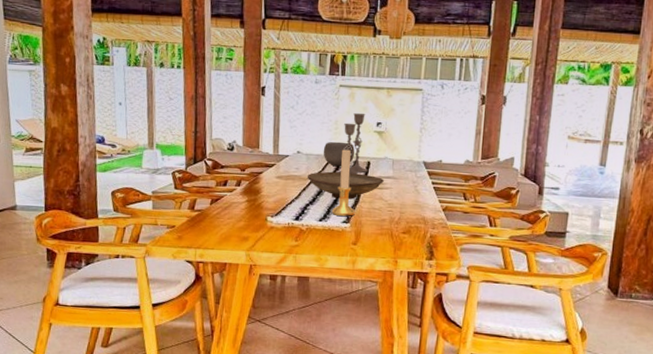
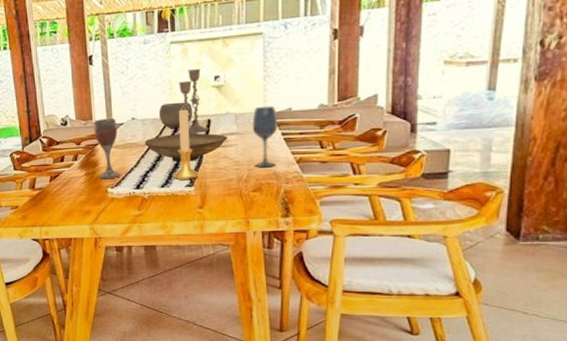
cup: none [259,149,283,208] -> present [94,118,121,178]
wineglass: none [406,155,430,213] -> present [252,105,278,168]

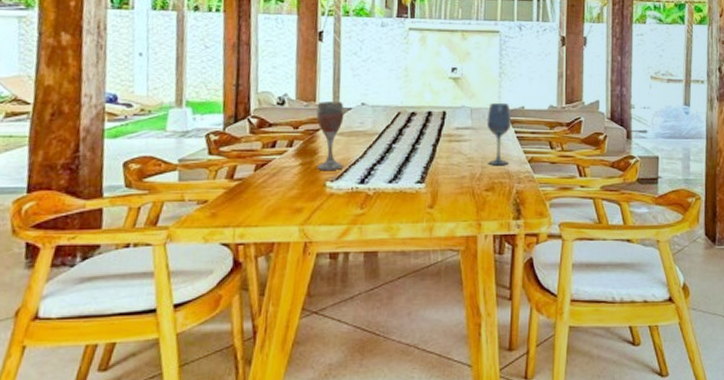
decorative bowl: present [145,133,227,162] -> none [374,124,462,155]
bowl: present [158,102,192,129] -> none [391,90,428,119]
candle holder: present [174,108,199,181] -> none [404,97,431,176]
candlestick: present [177,69,210,135] -> none [410,58,445,126]

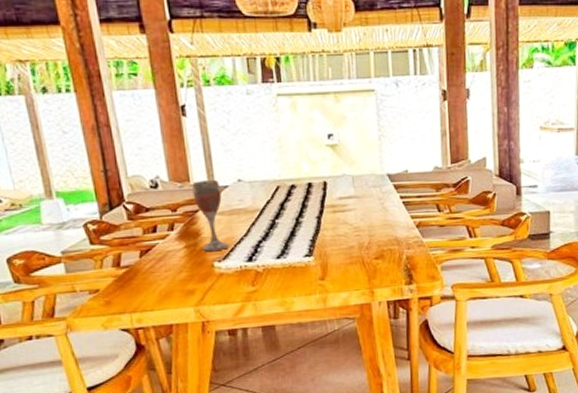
wineglass: present [486,102,512,166] -> none [369,167,396,234]

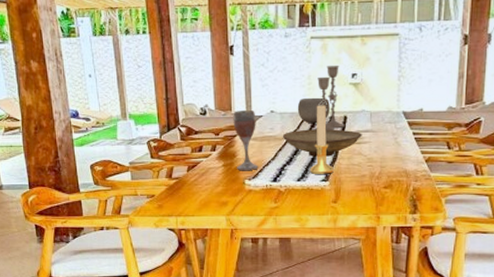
decorative bowl: none [255,197,346,230] -> present [283,129,362,157]
bowl: none [268,162,307,193] -> present [297,97,330,124]
candlestick: none [289,126,326,199] -> present [314,66,346,130]
candle holder: none [290,169,318,250] -> present [310,104,334,175]

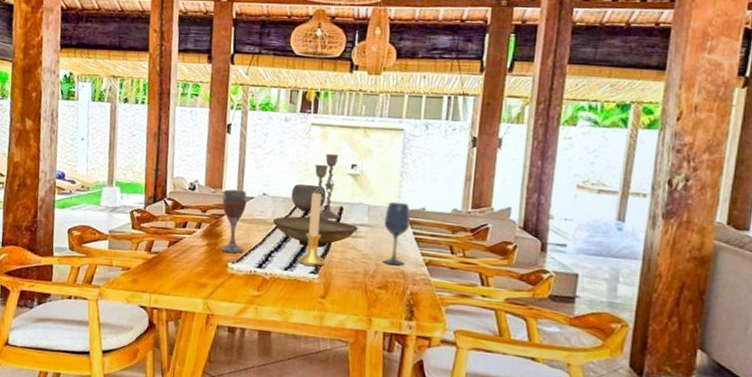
wineglass: none [385,105,410,166] -> present [383,201,411,266]

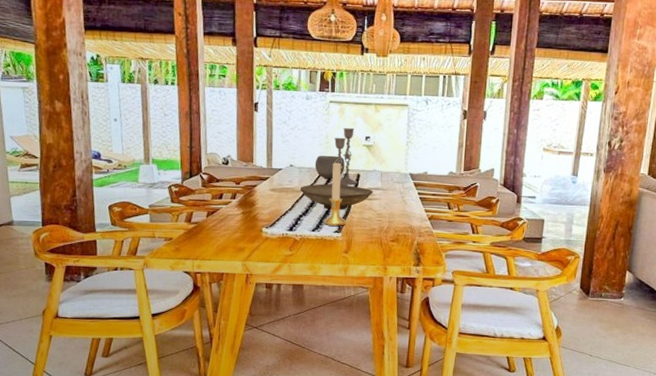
cup: present [221,189,247,253] -> none [254,163,276,219]
wineglass: present [383,201,411,266] -> none [394,167,416,222]

